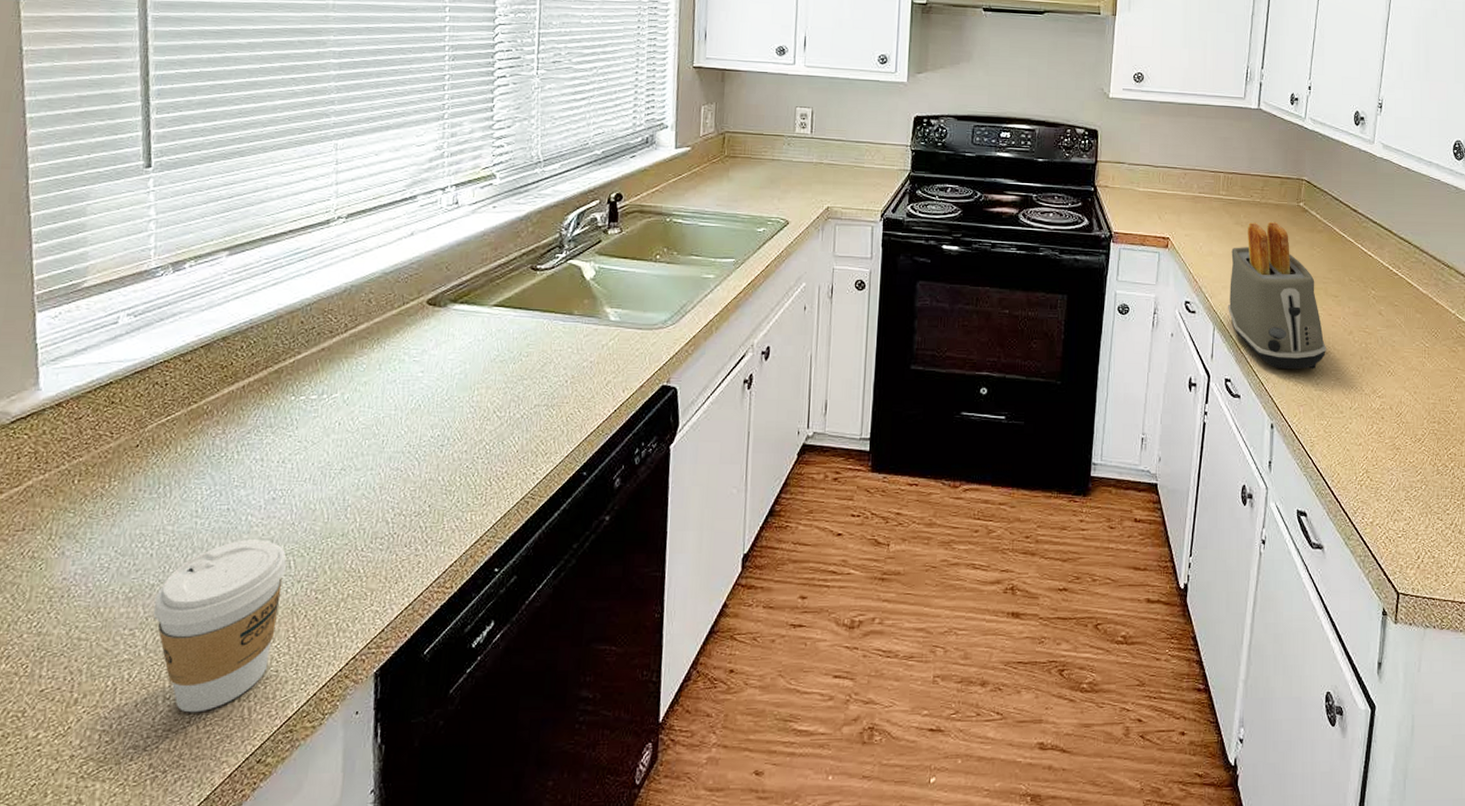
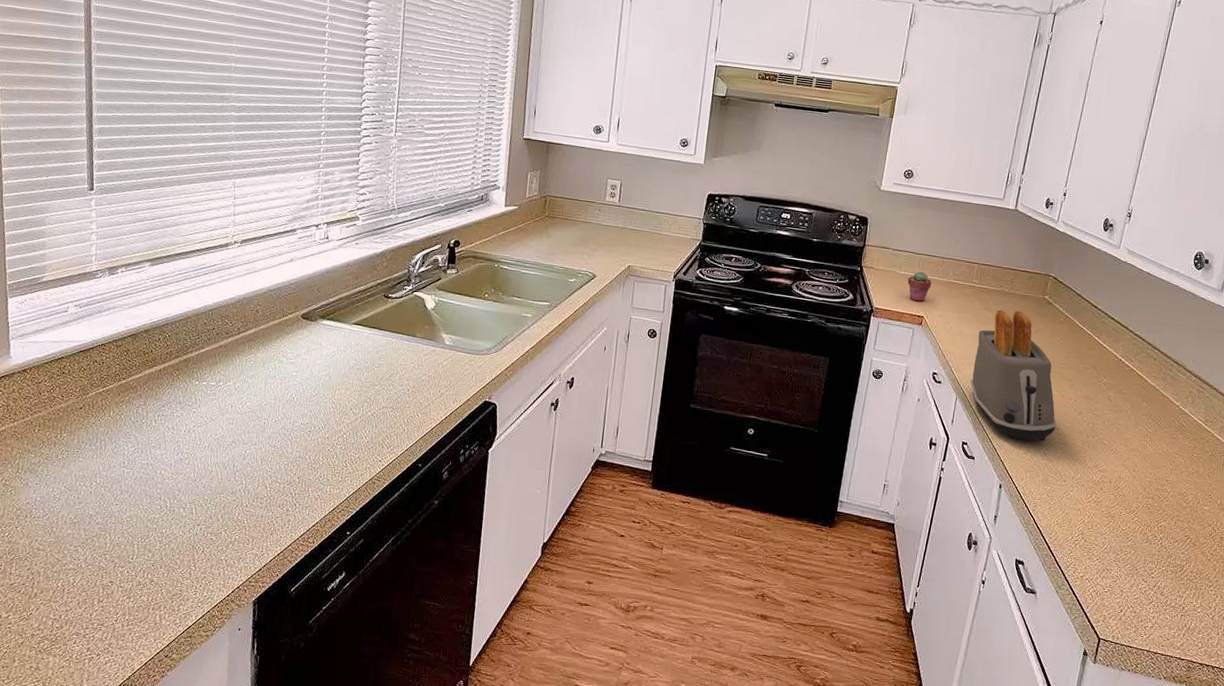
coffee cup: present [153,539,287,713] -> none [91,488,190,614]
potted succulent: none [1148,186,1175,221] -> present [907,271,932,302]

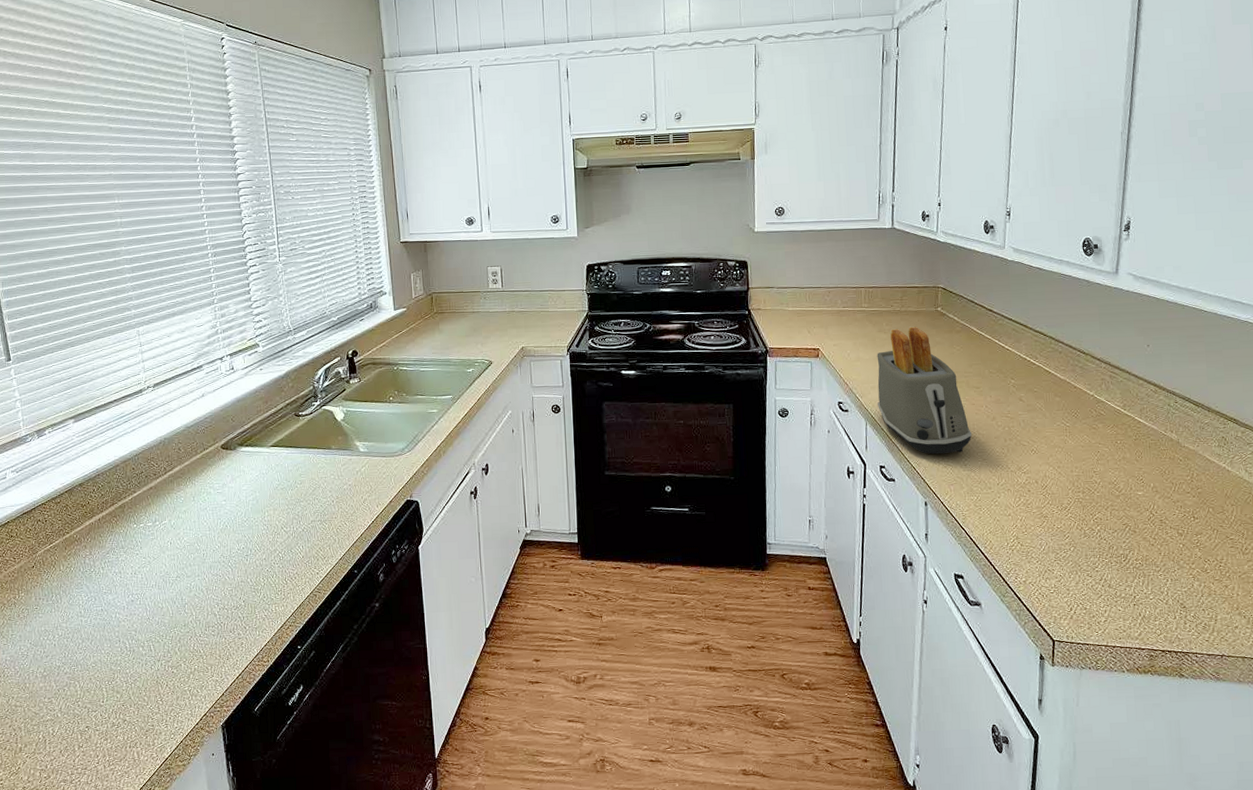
potted succulent: present [907,271,932,302] -> none [797,304,822,335]

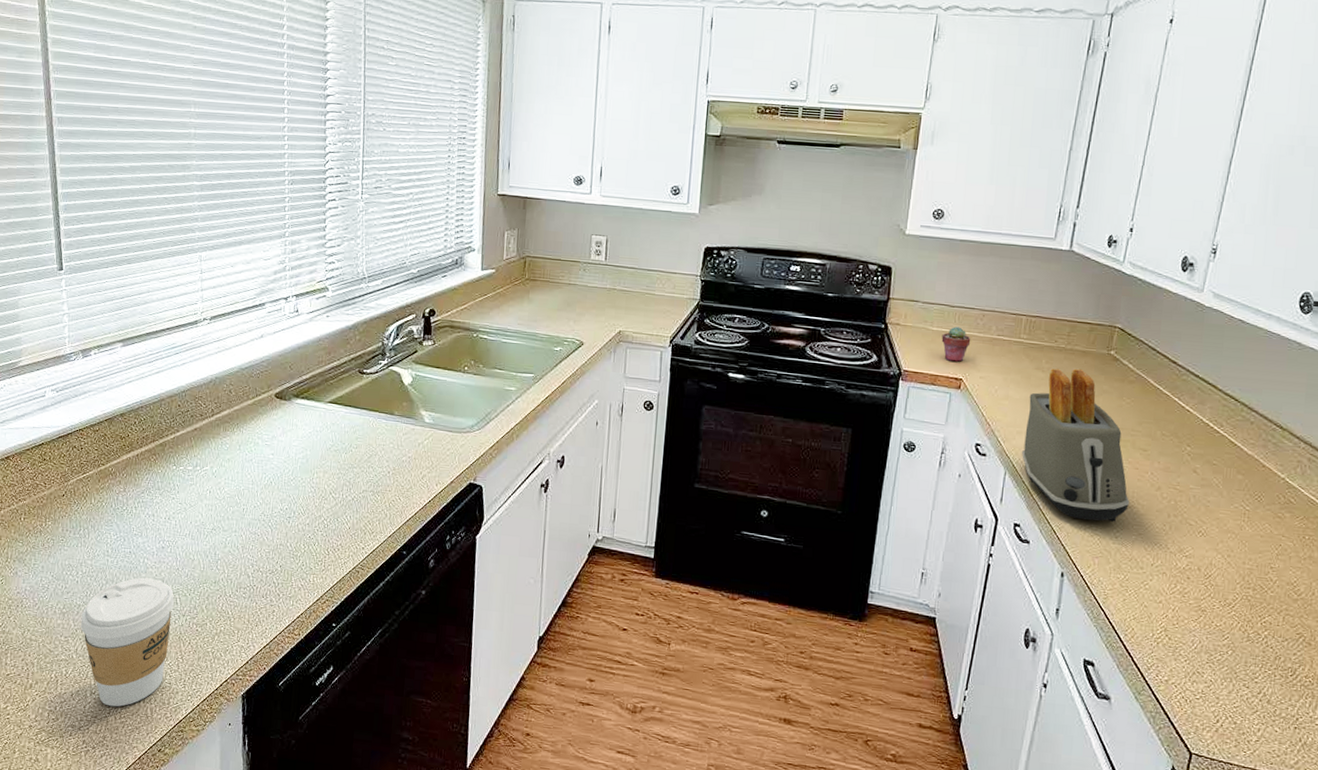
coffee cup: none [62,631,148,756] -> present [80,577,174,707]
potted succulent: none [797,304,822,335] -> present [941,326,971,362]

